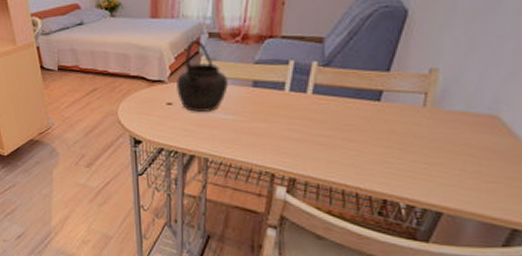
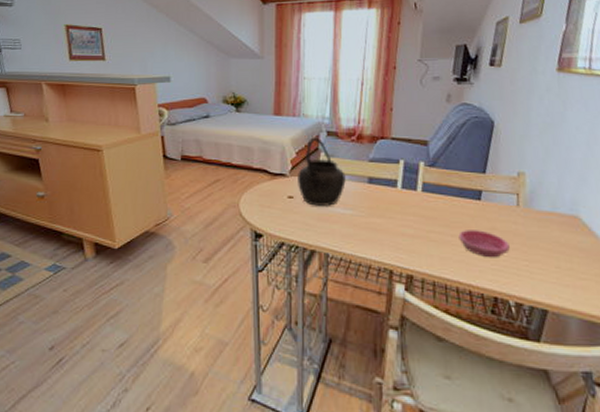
saucer: none [350,133,408,161] -> present [458,230,510,258]

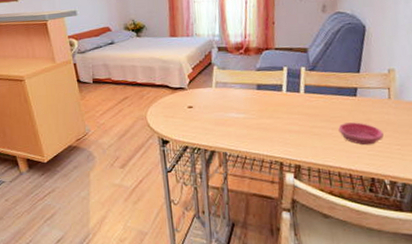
kettle: present [298,137,346,207] -> none [195,53,238,113]

